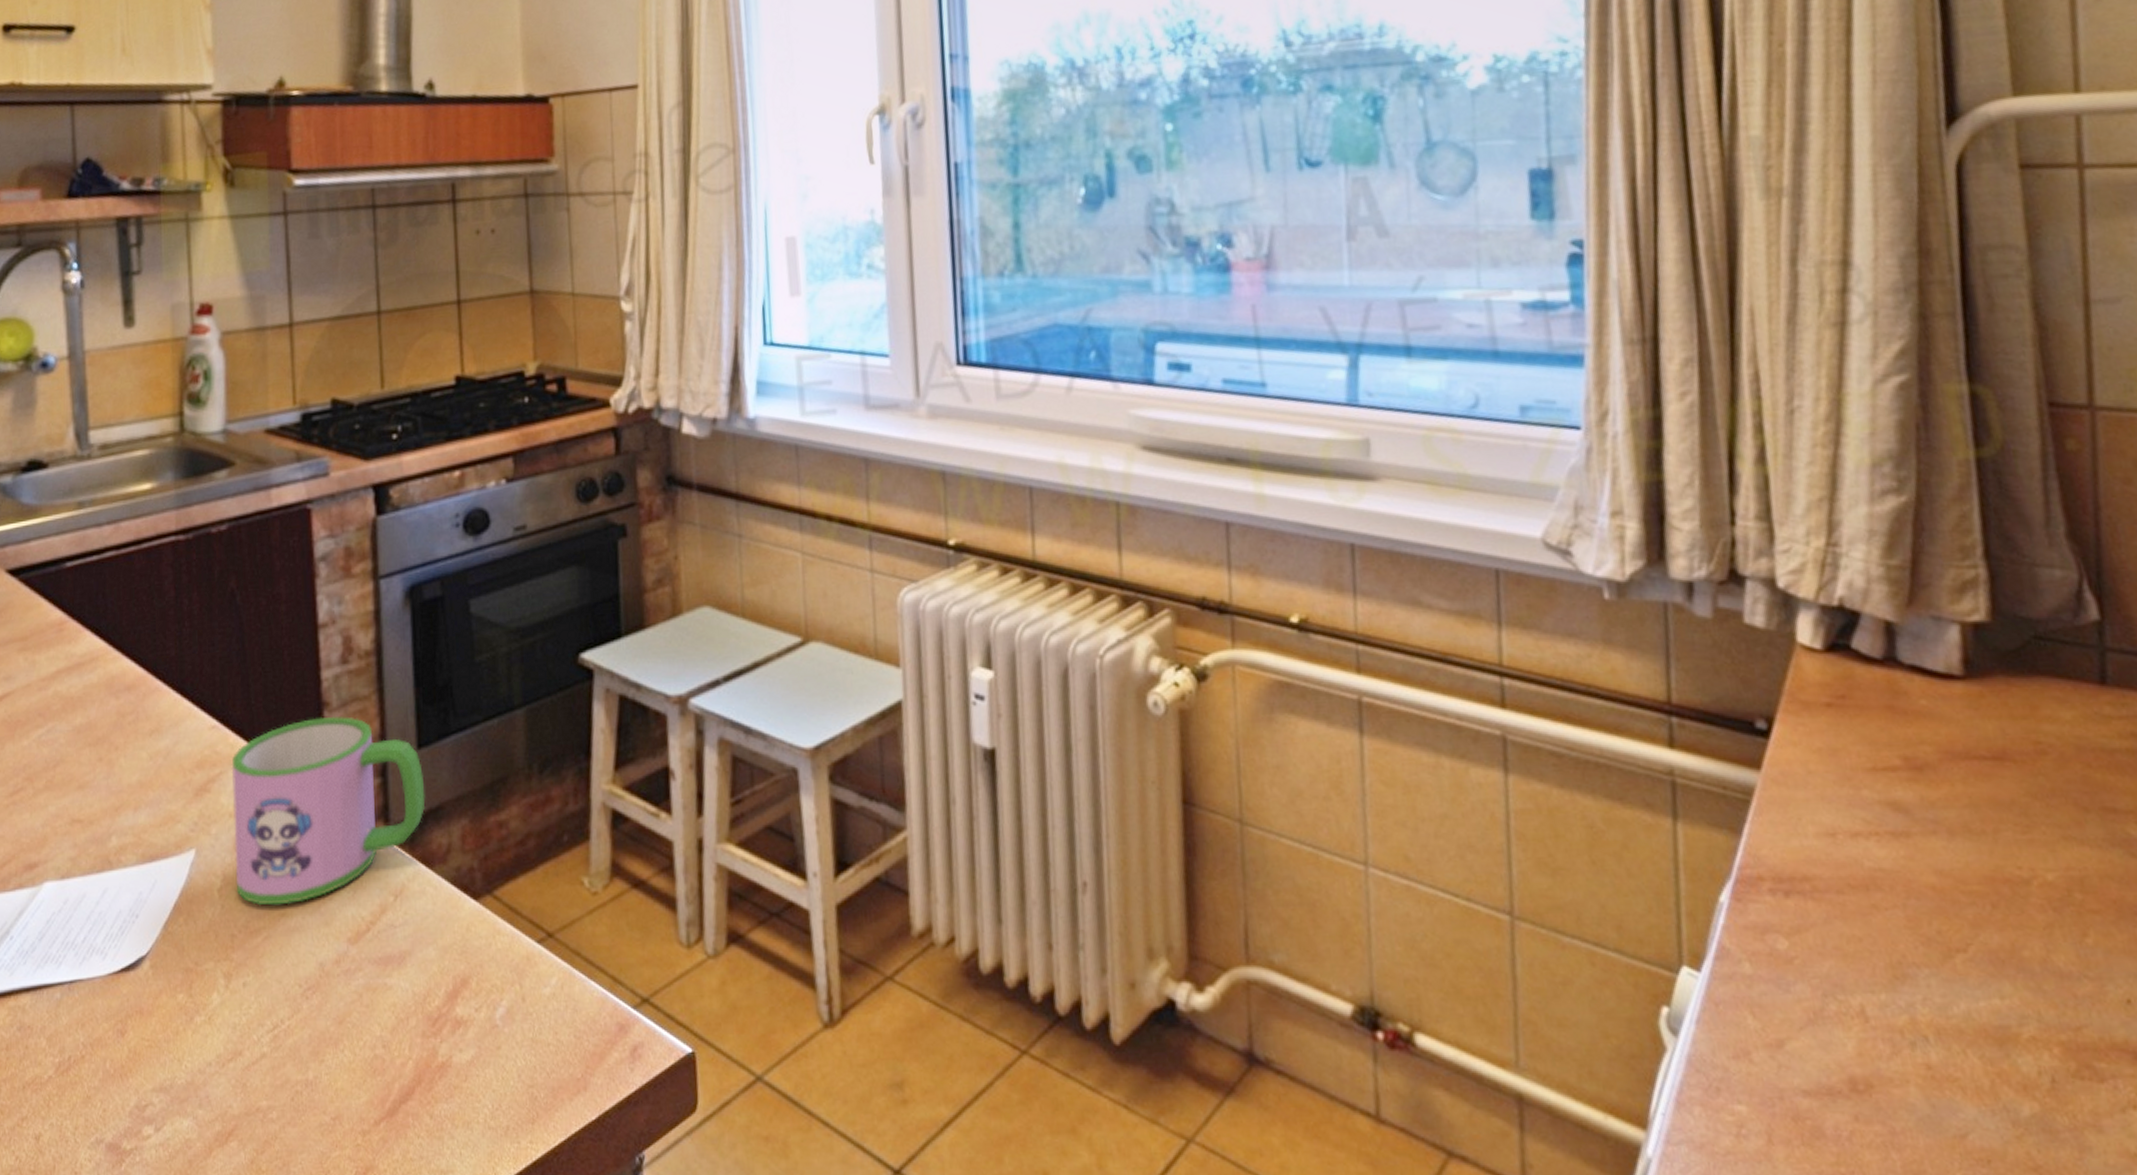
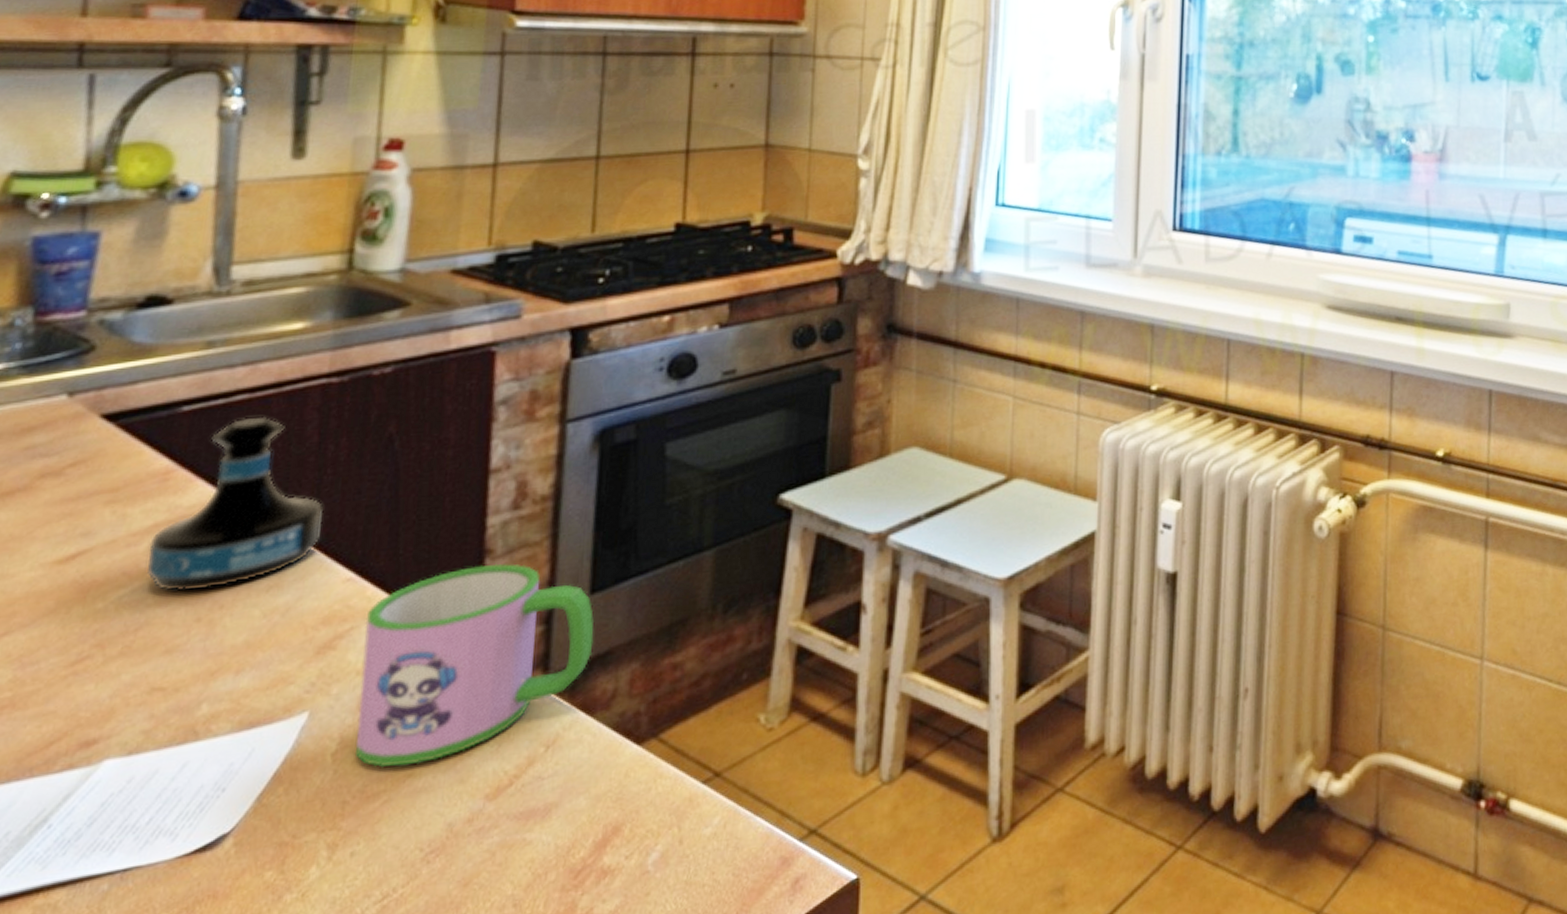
tequila bottle: none [56,572,186,734] -> present [146,416,323,593]

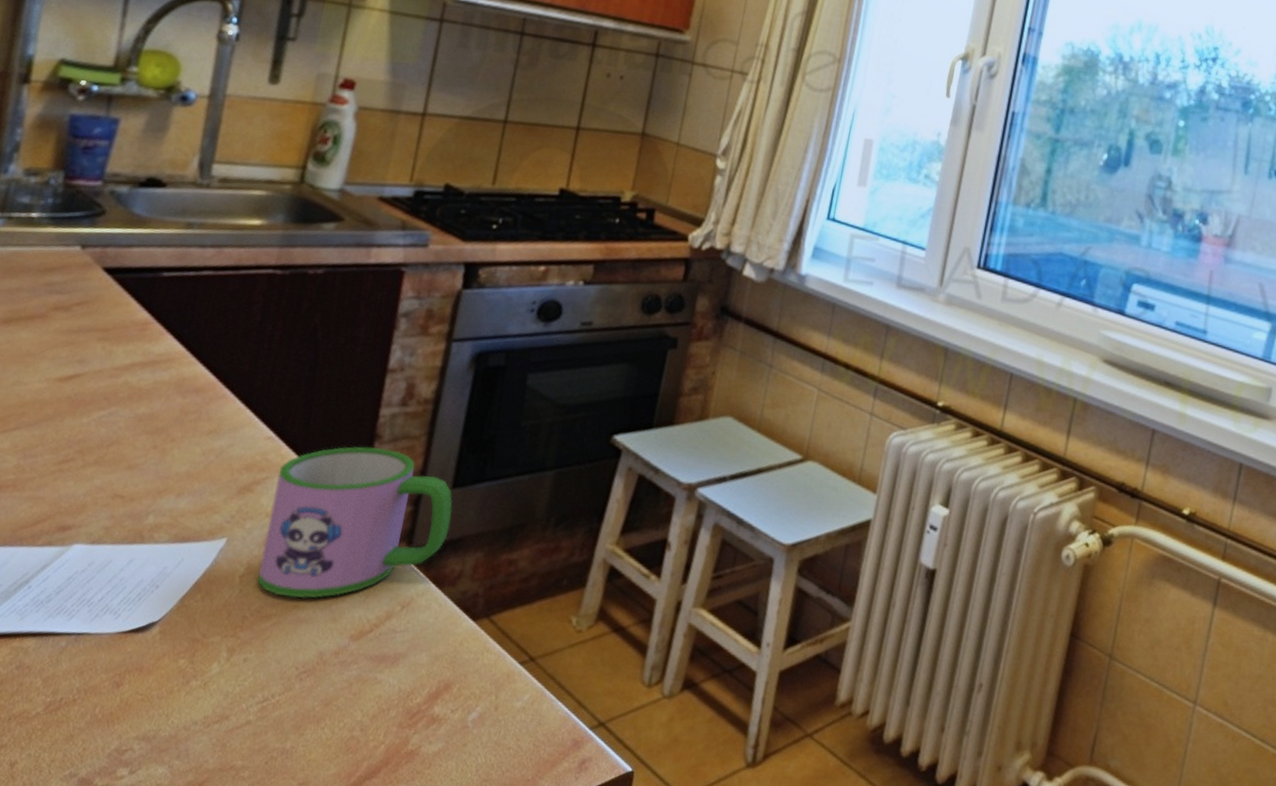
tequila bottle: present [146,416,323,593] -> none [121,290,258,425]

